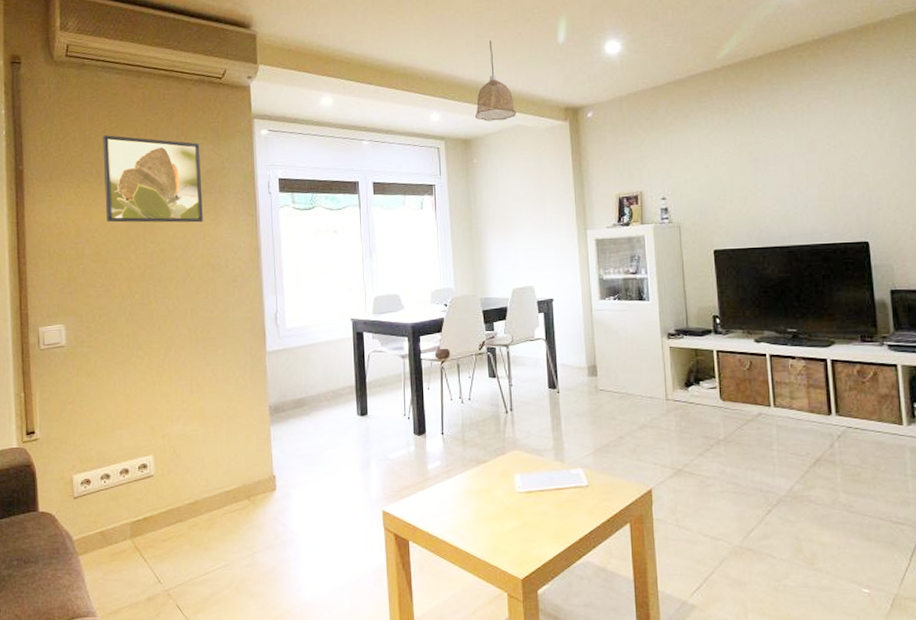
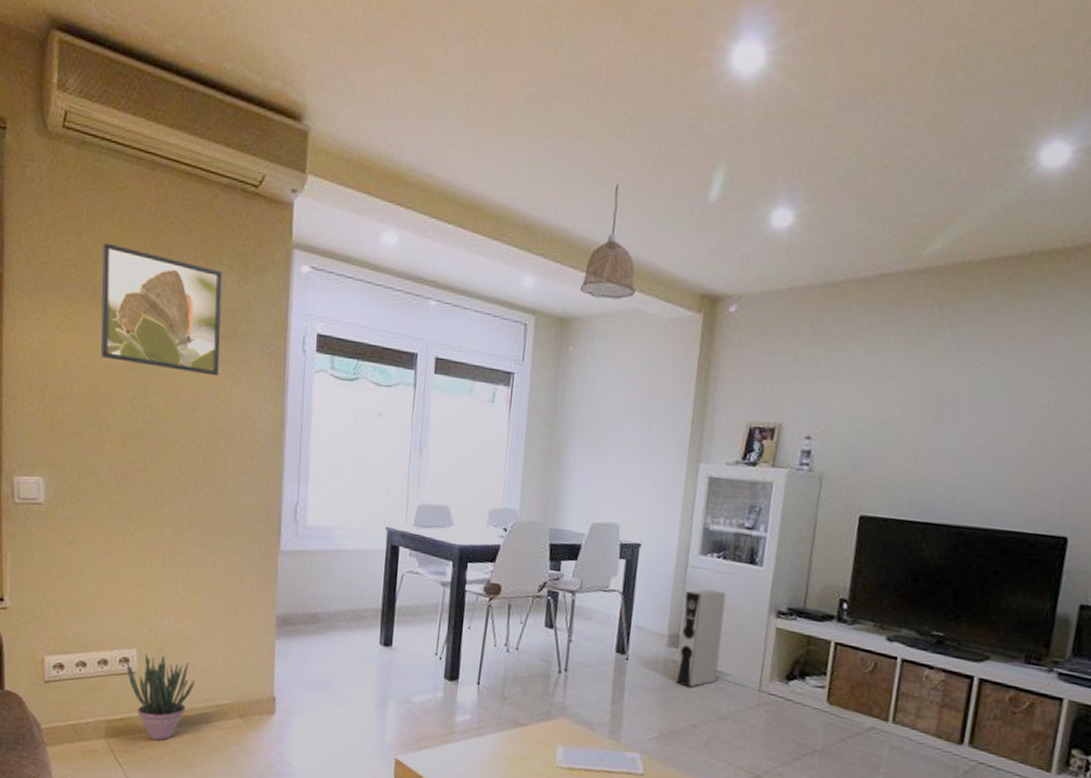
potted plant: none [145,456,206,532] -> present [126,653,196,741]
speaker: none [595,325,632,407] -> present [676,589,727,688]

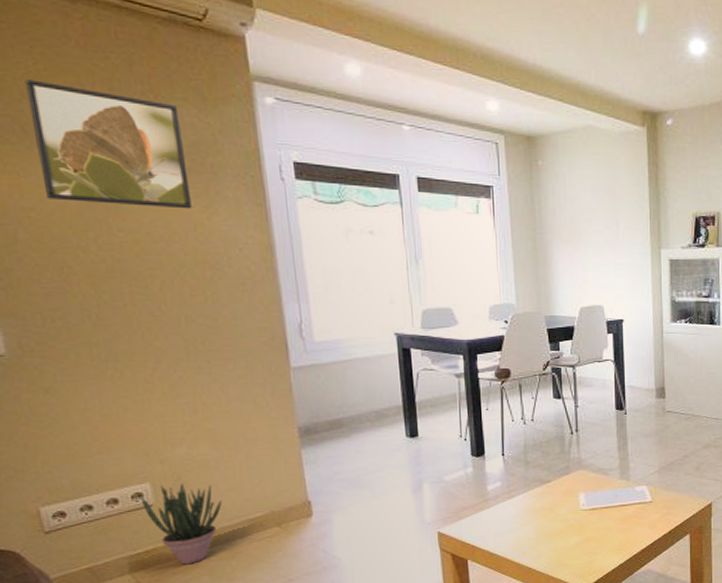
pendant lamp: present [580,184,636,300] -> none [541,19,588,118]
speaker: present [676,589,727,688] -> none [664,349,698,428]

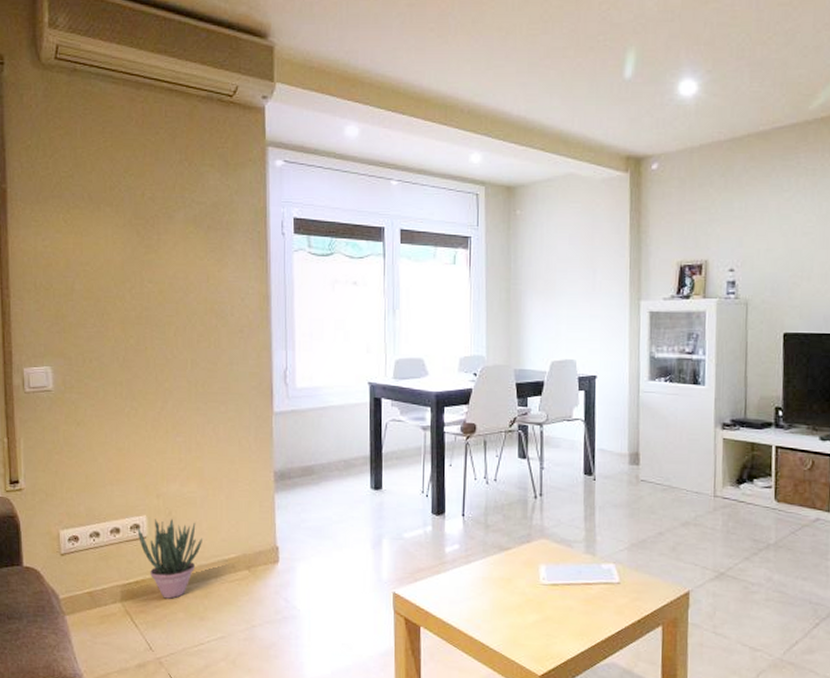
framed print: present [25,79,192,209] -> none [96,155,207,262]

